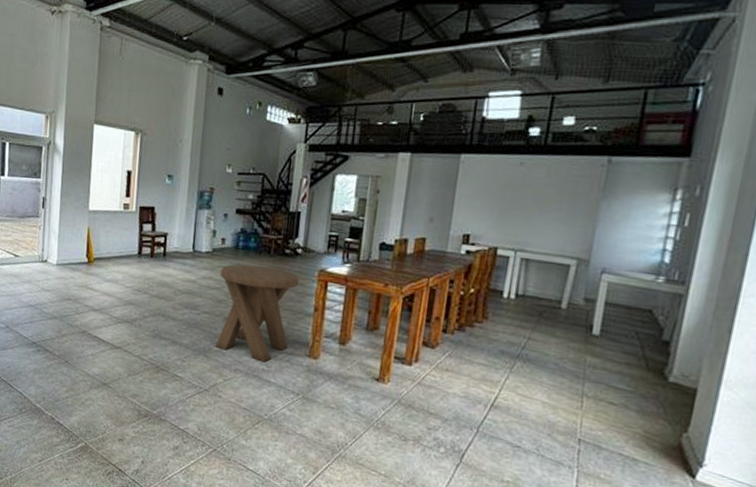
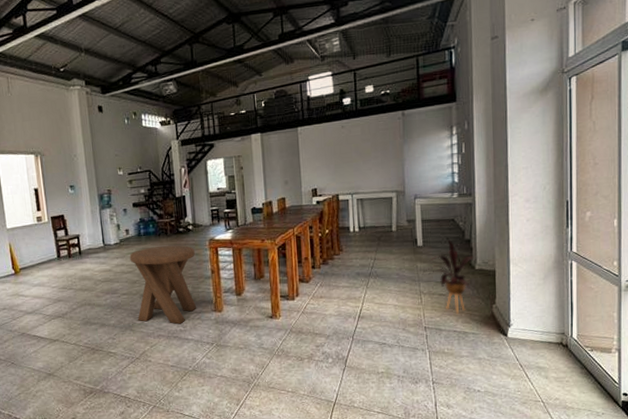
house plant: none [596,335,672,433] -> present [426,240,475,314]

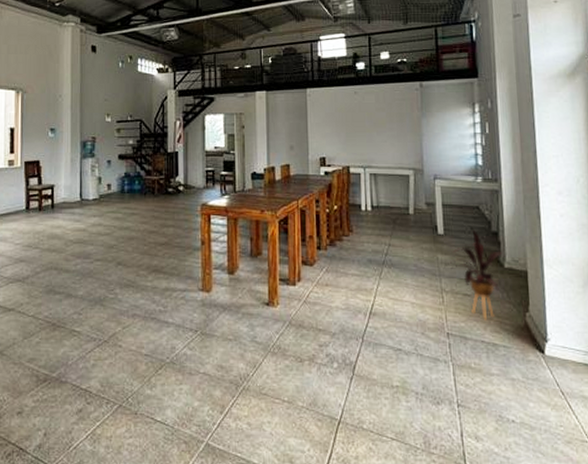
music stool: present [129,245,197,325] -> none [109,207,184,303]

